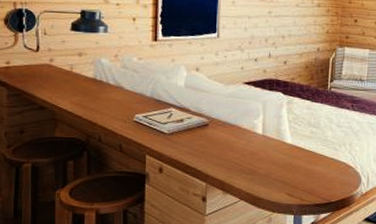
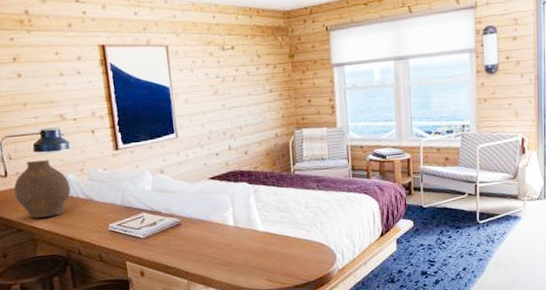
vase: none [43,39,102,99] -> present [14,160,71,218]

